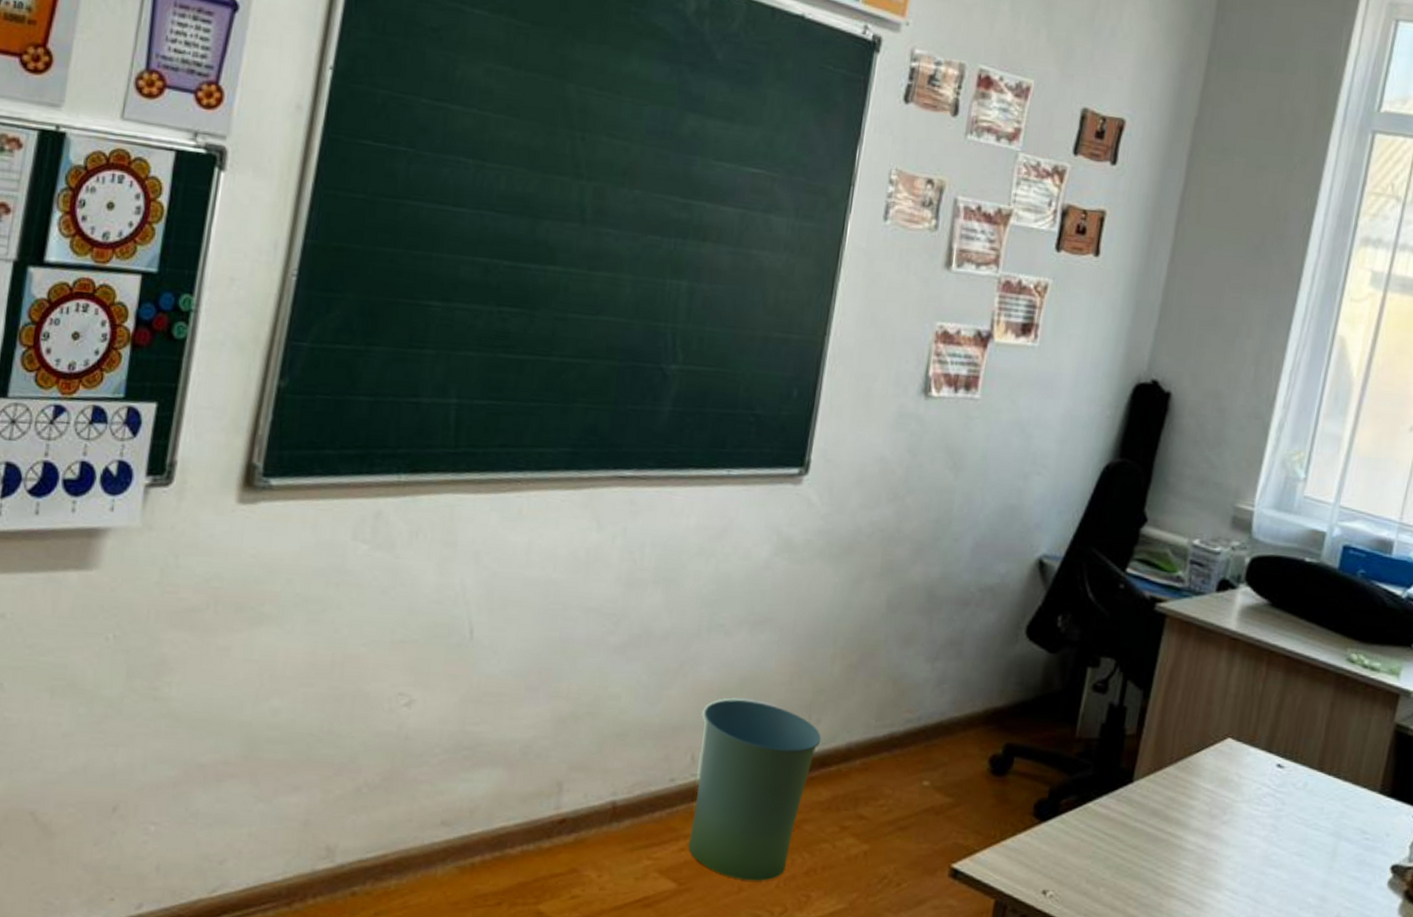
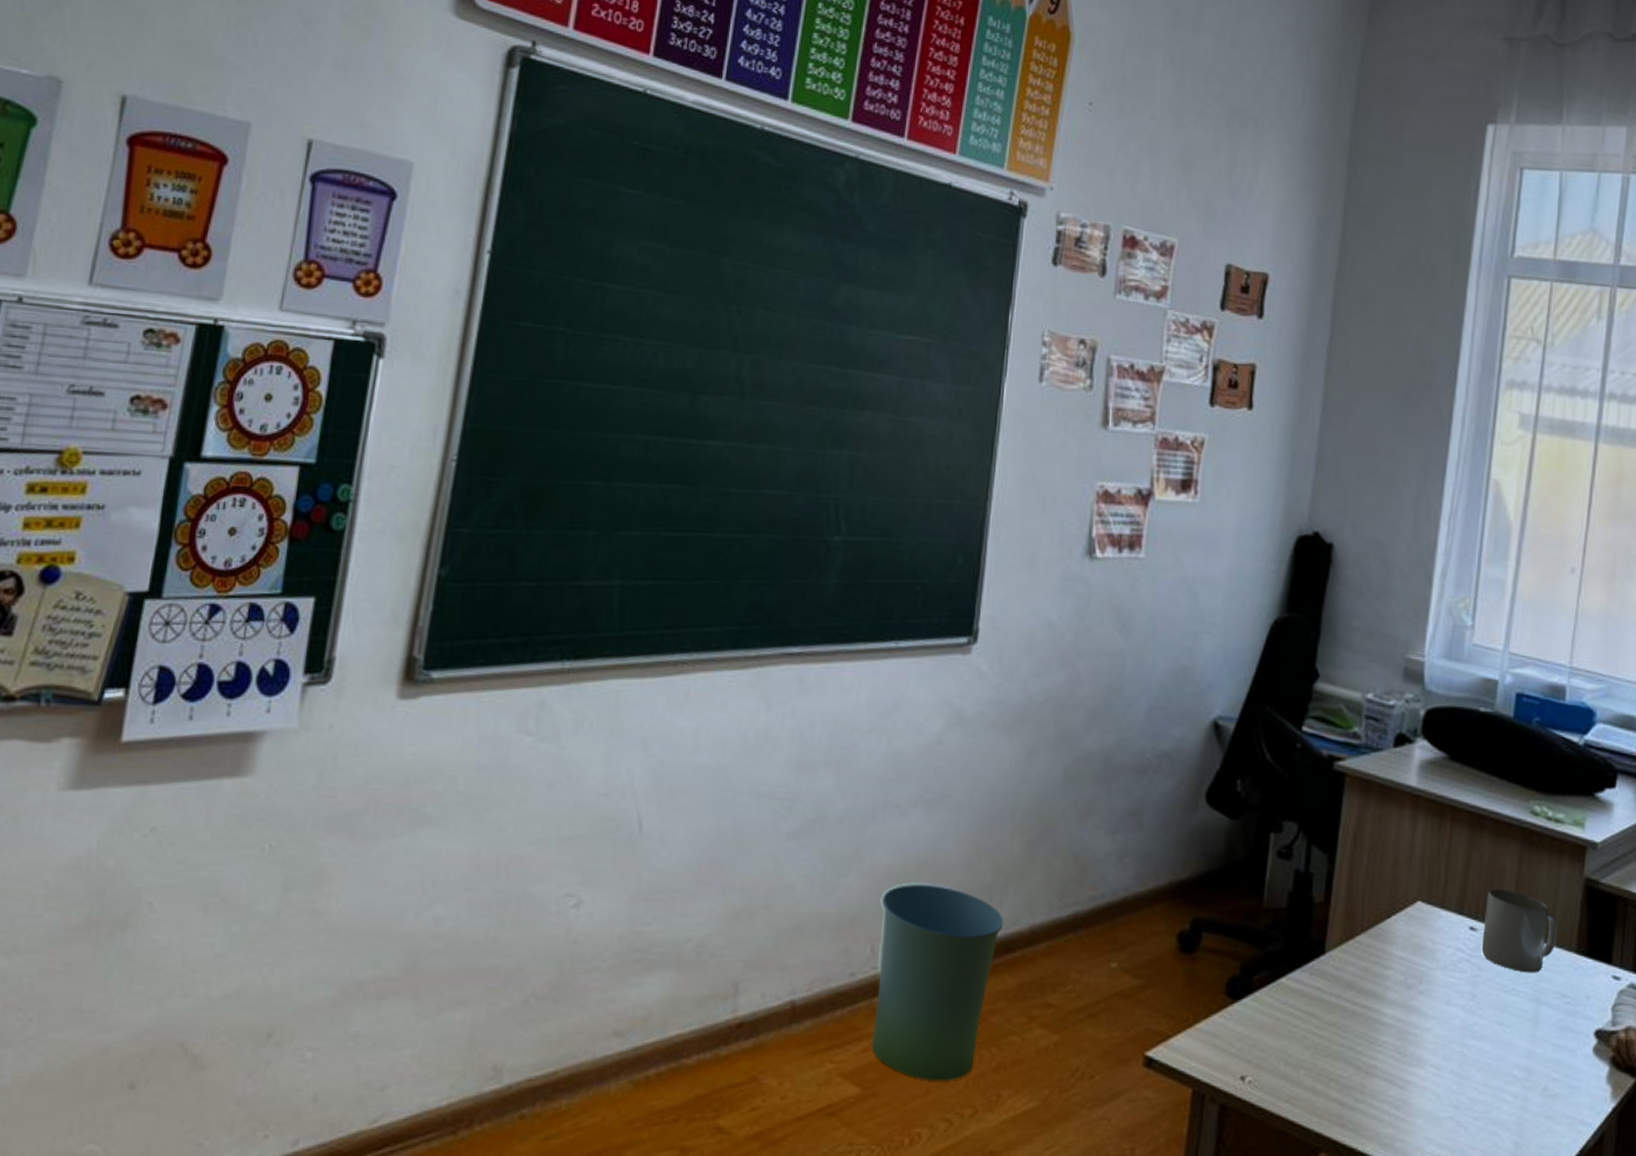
mug: none [1286,730,1364,810] -> present [1481,889,1557,973]

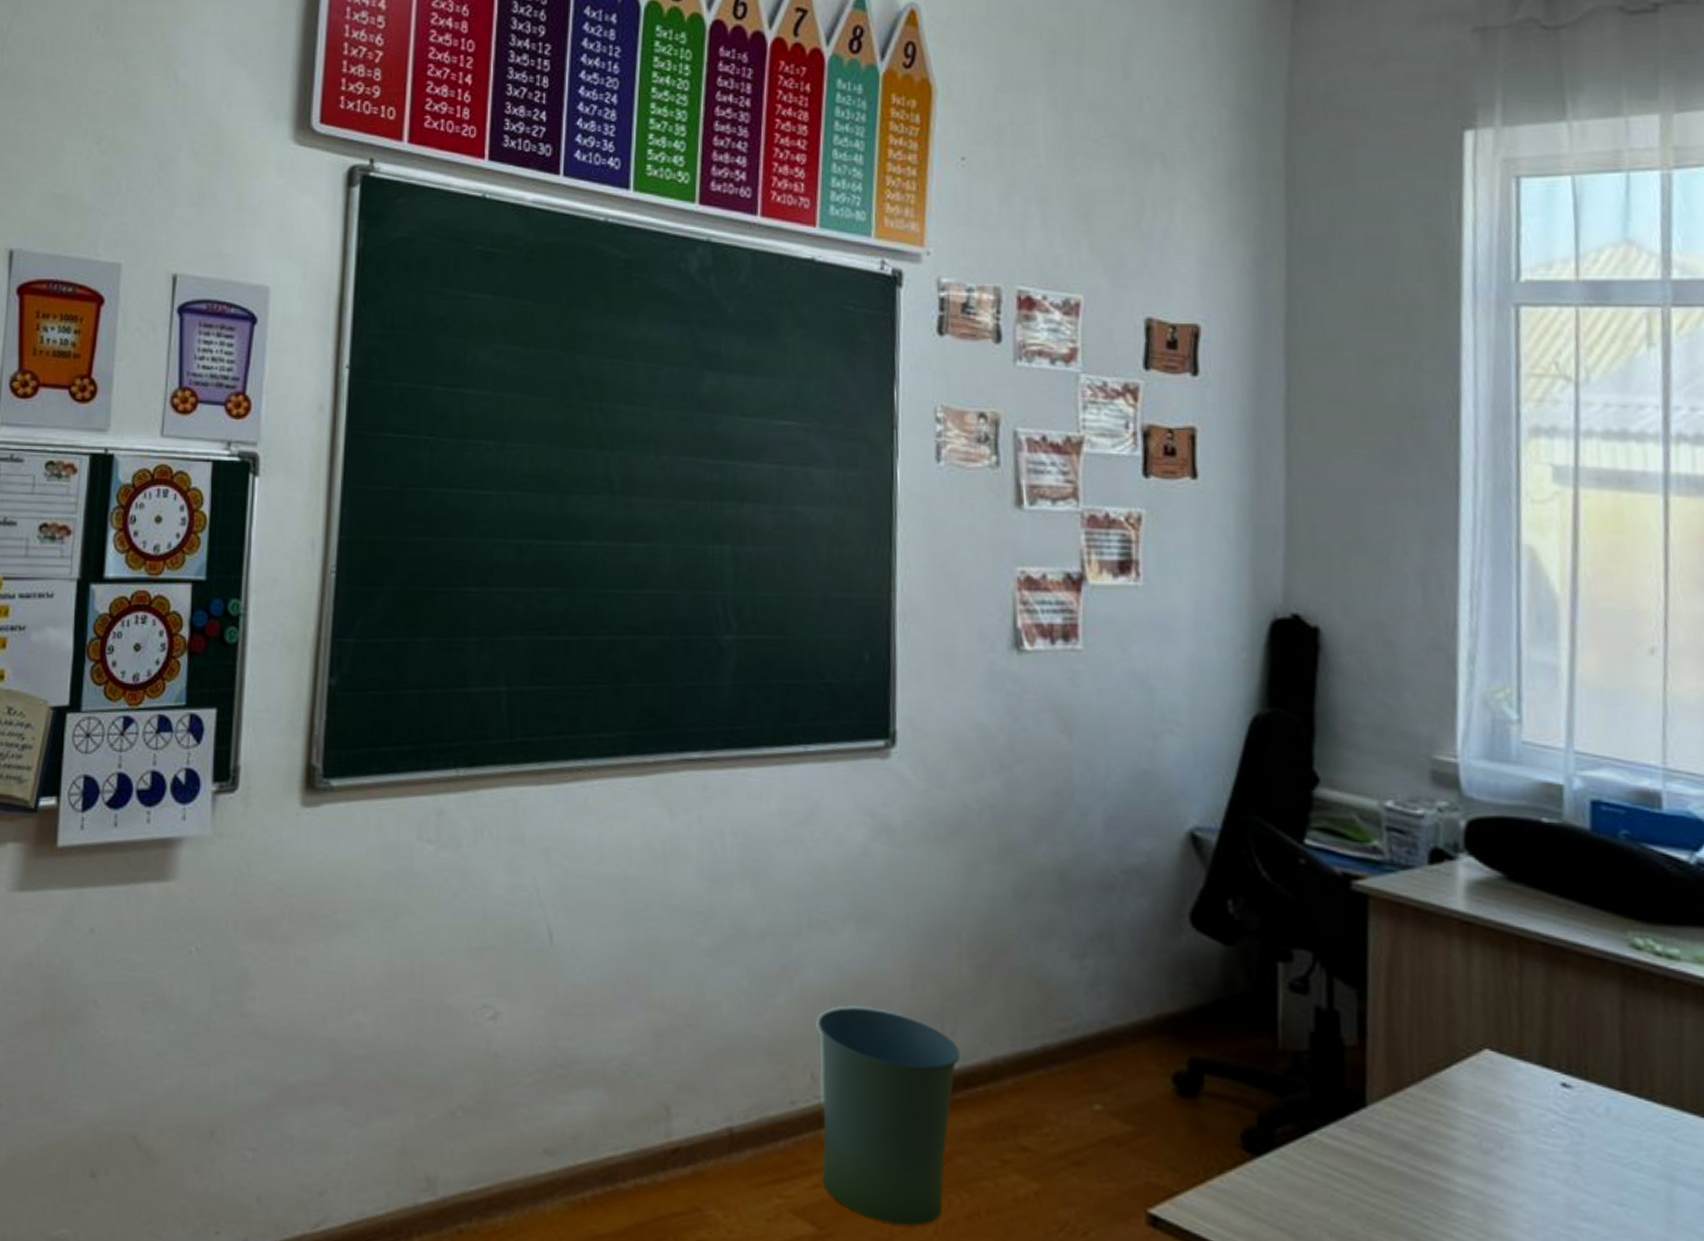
mug: present [1481,889,1557,973] -> none [1580,1038,1689,1144]

